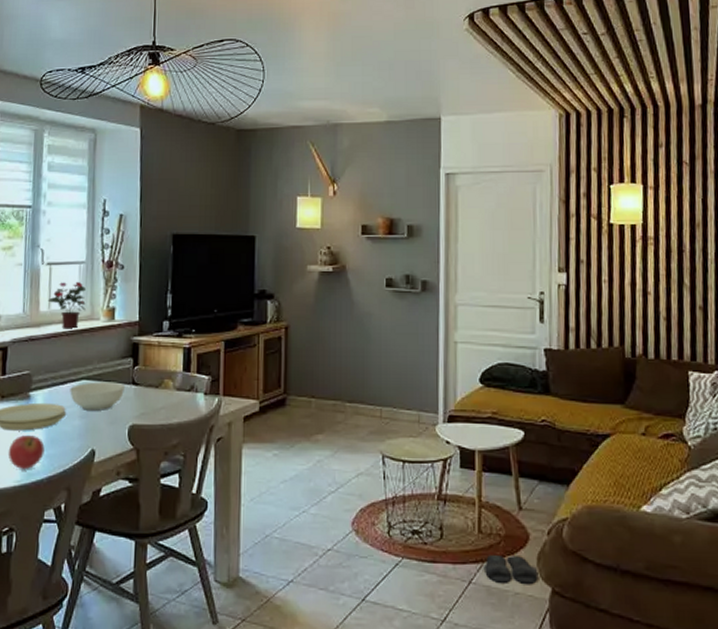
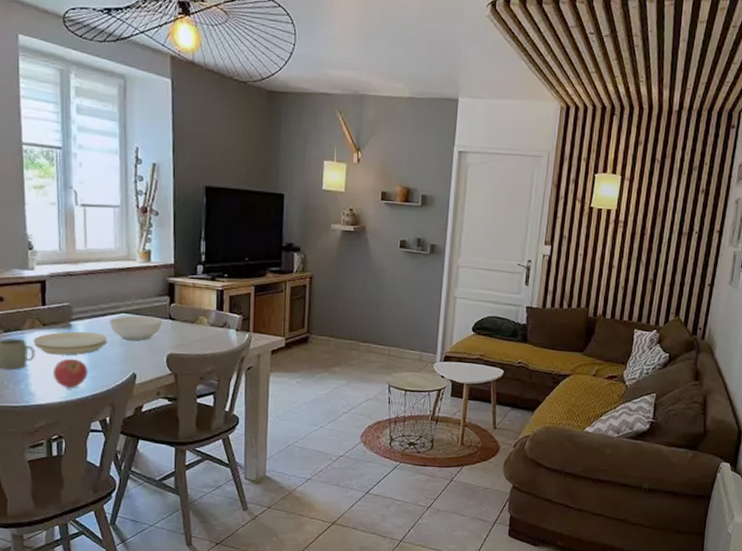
potted flower: present [47,282,87,329] -> none [83,223,122,268]
slippers: present [483,555,538,585] -> none [462,461,504,483]

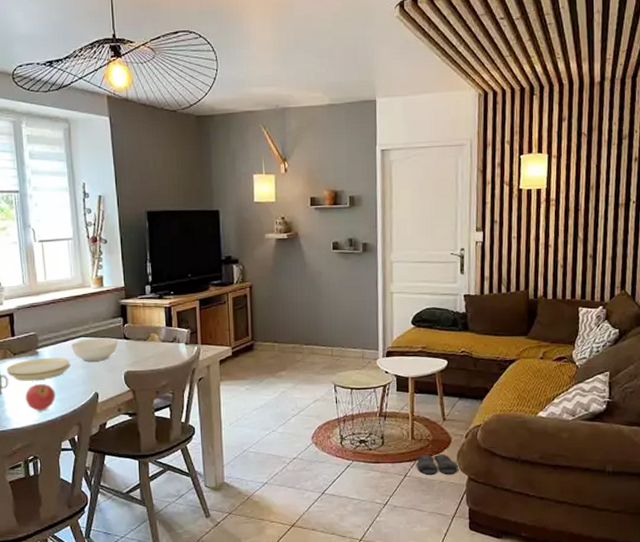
slippers: none [462,461,504,483] -> present [415,454,458,475]

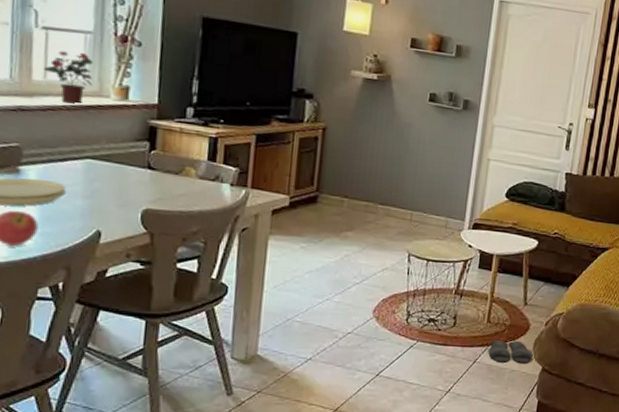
potted flower: none [43,256,77,296] -> present [43,51,94,104]
bowl: present [71,337,119,362] -> none [71,162,140,192]

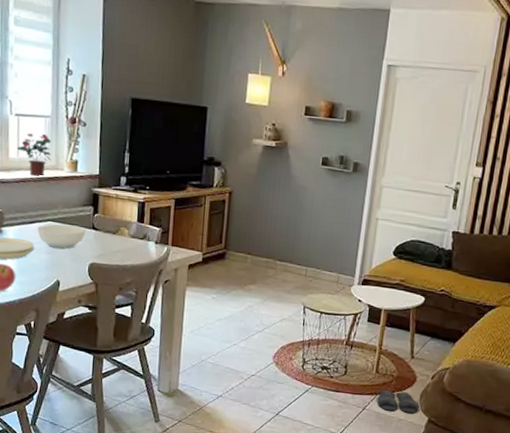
bowl: none [71,162,140,192] -> present [37,224,87,249]

